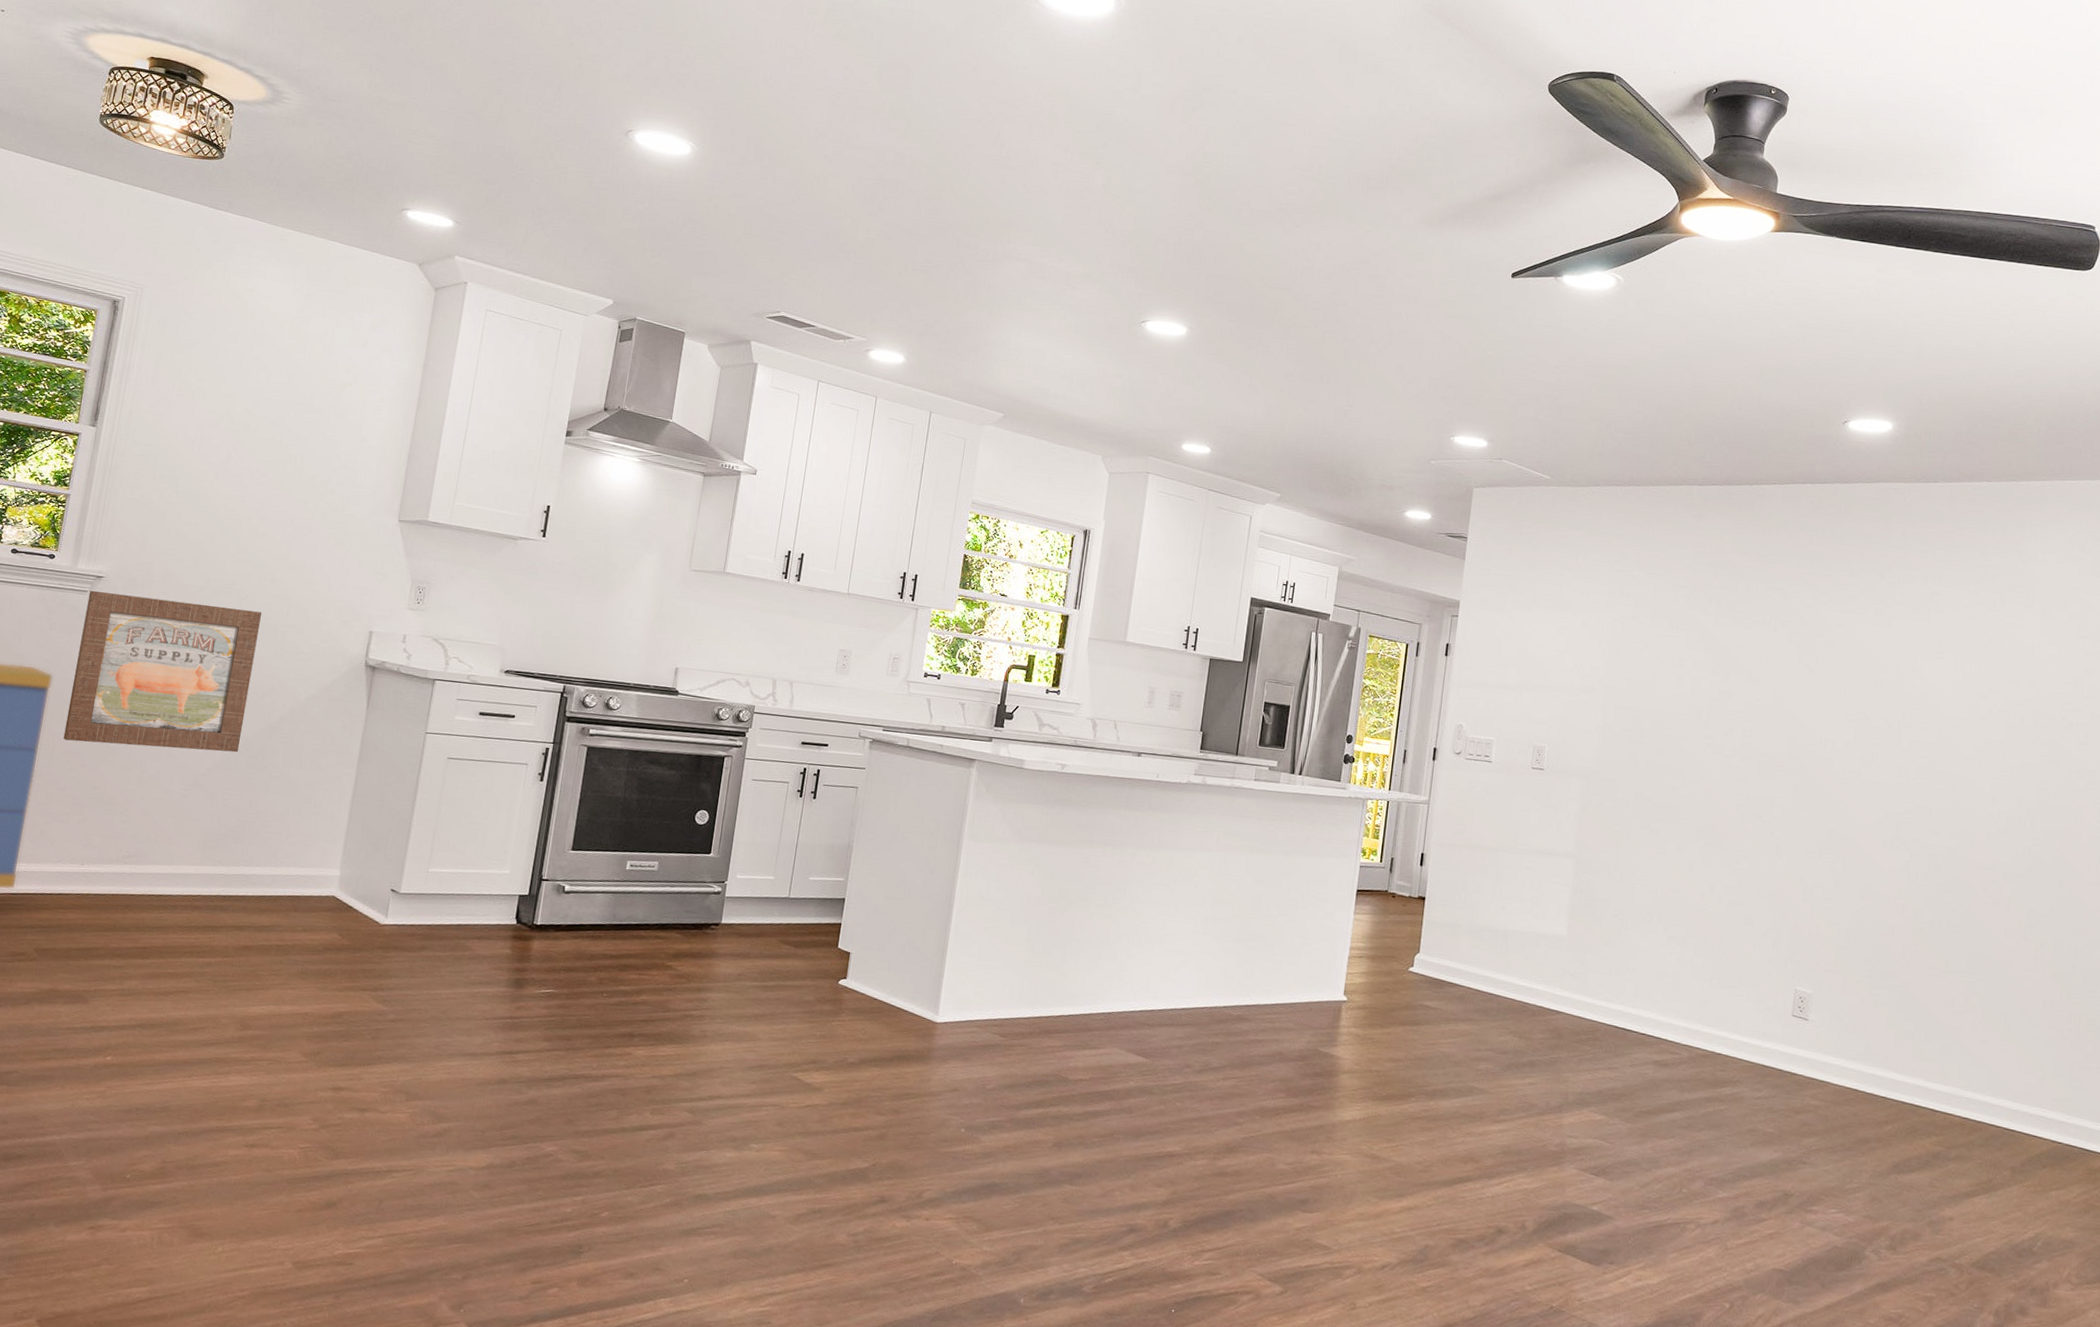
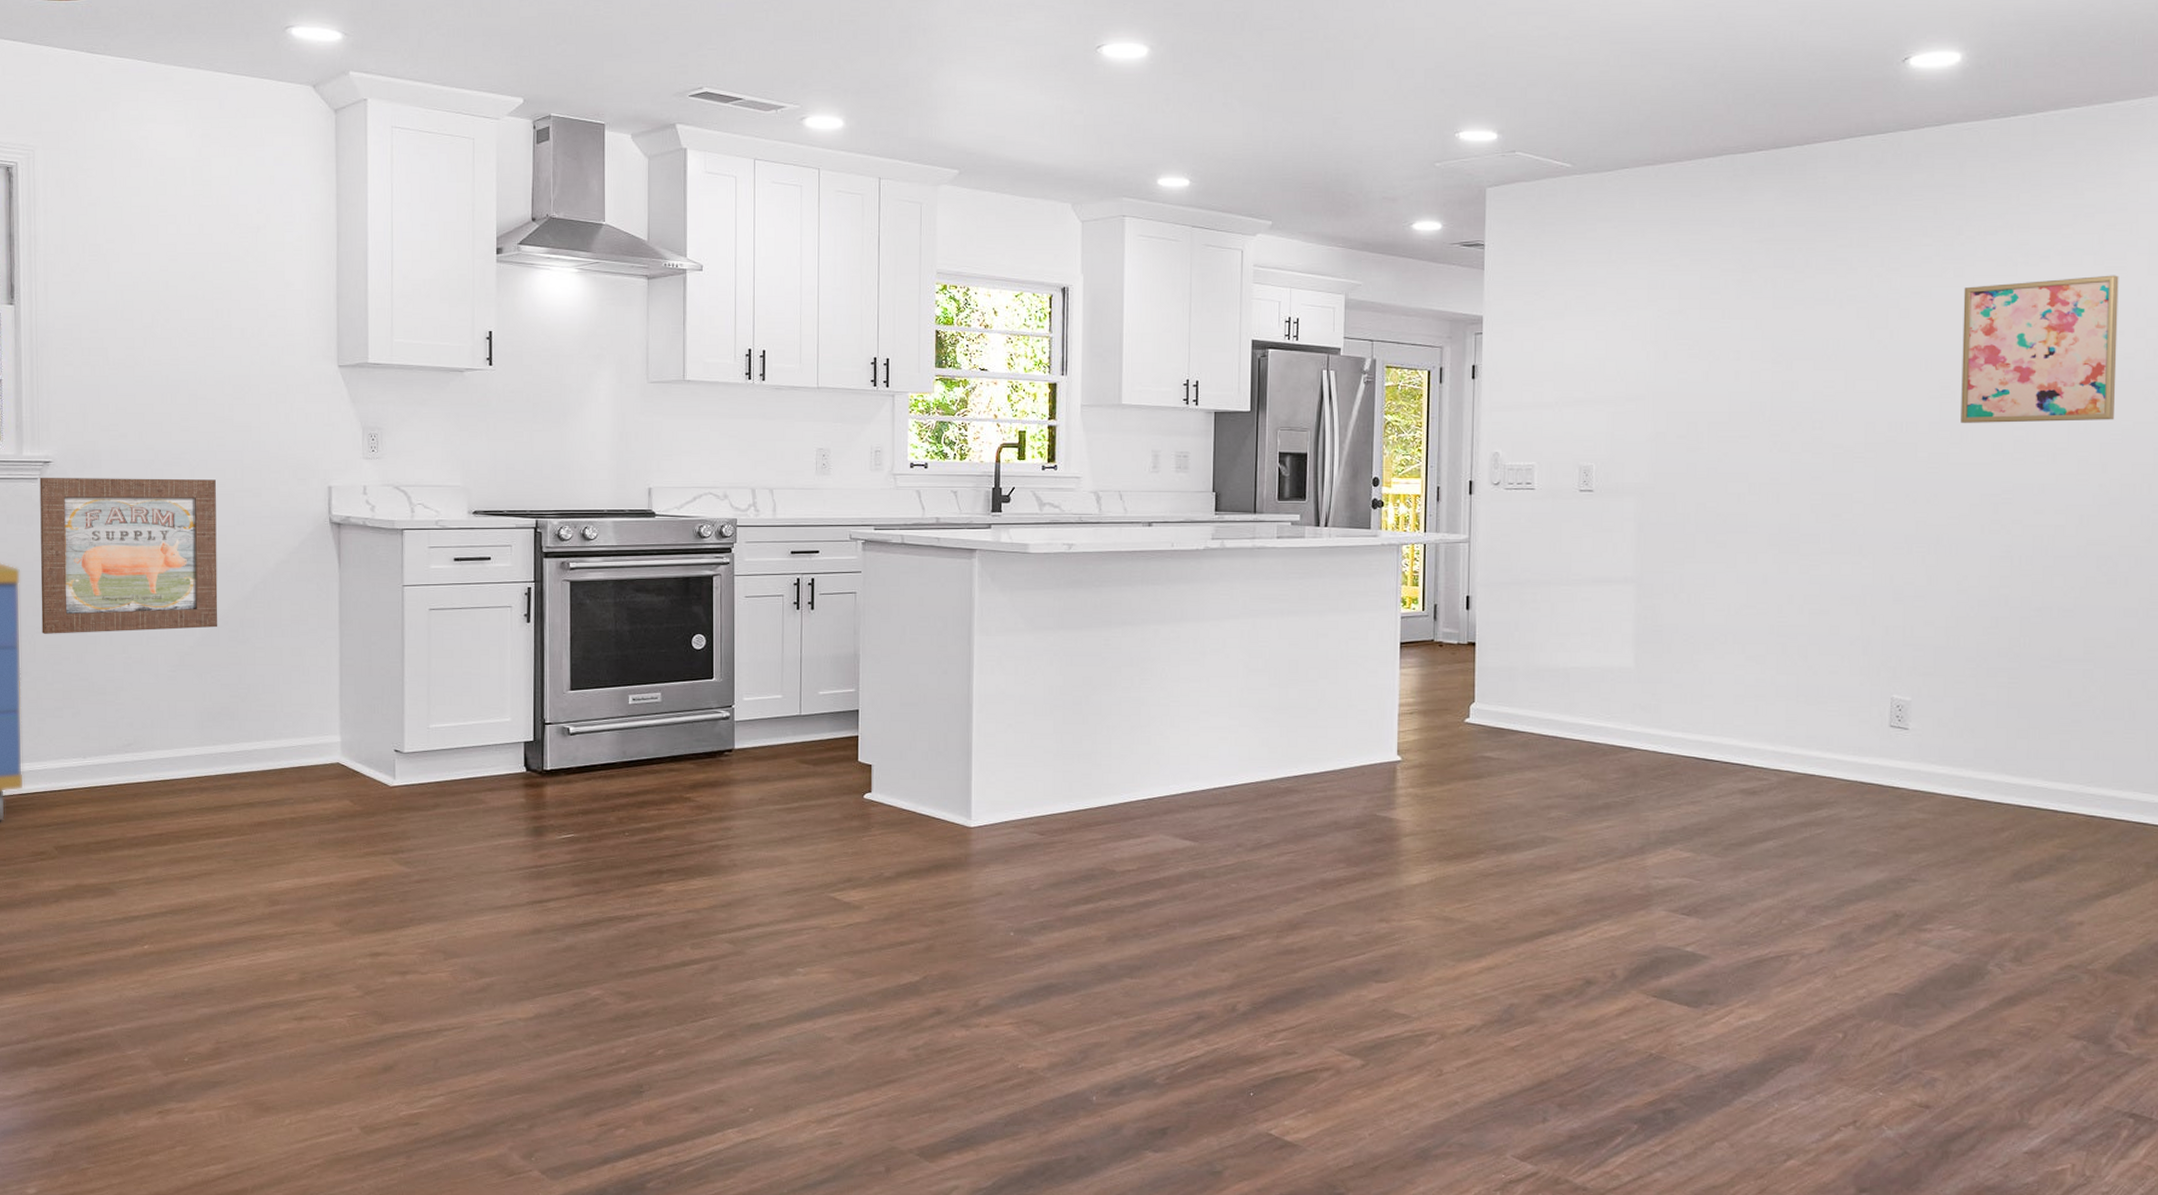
wall art: none [1872,626,2016,759] -> present [1961,275,2119,423]

